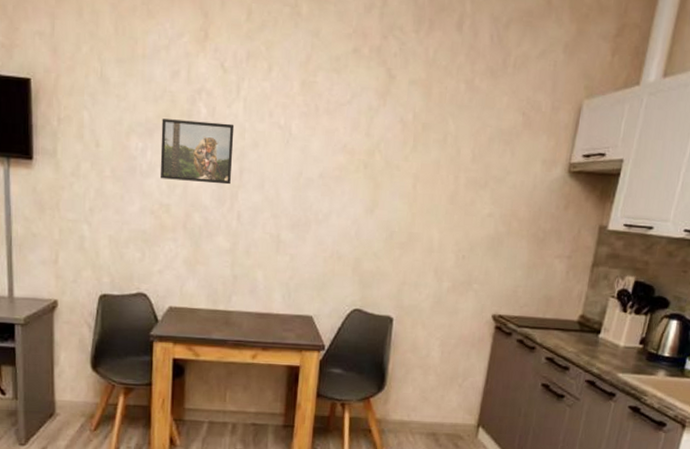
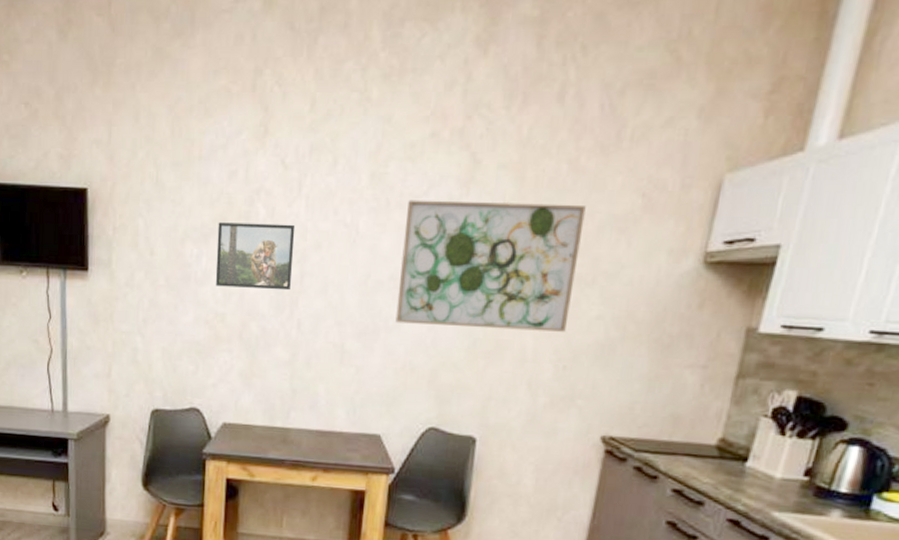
wall art: none [324,107,480,227] -> present [395,200,586,332]

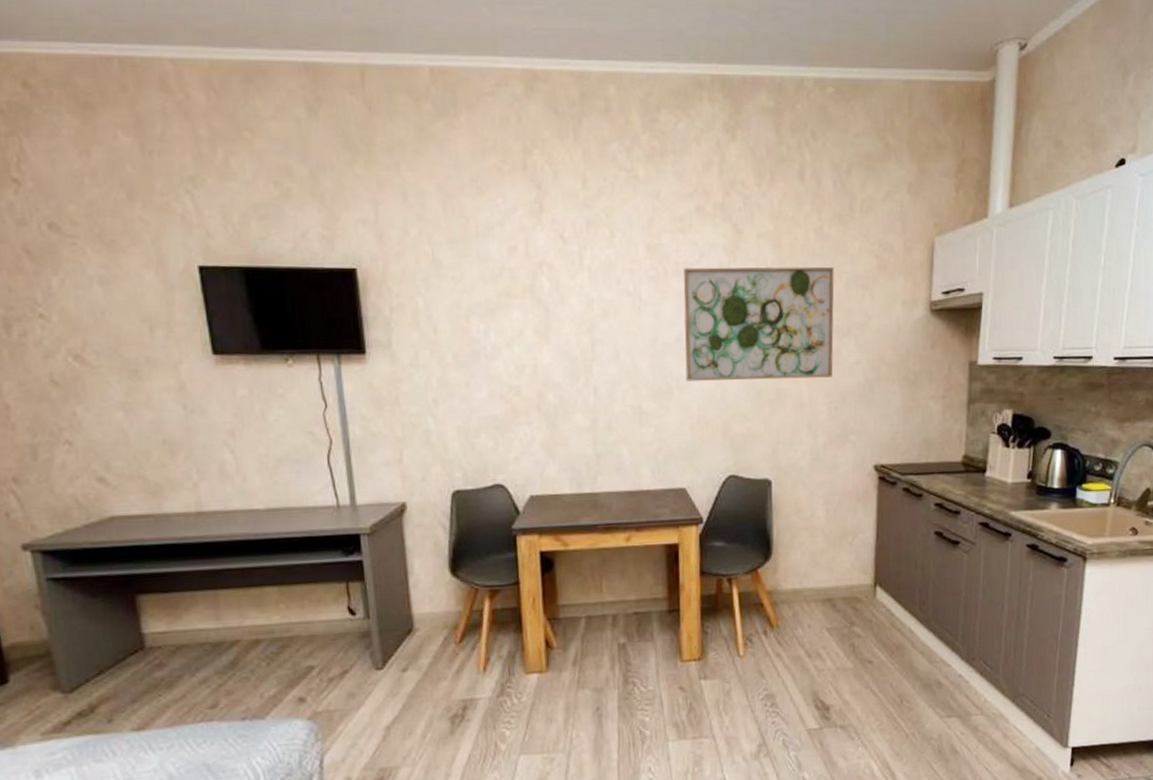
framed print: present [215,222,296,291] -> none [503,295,583,360]

